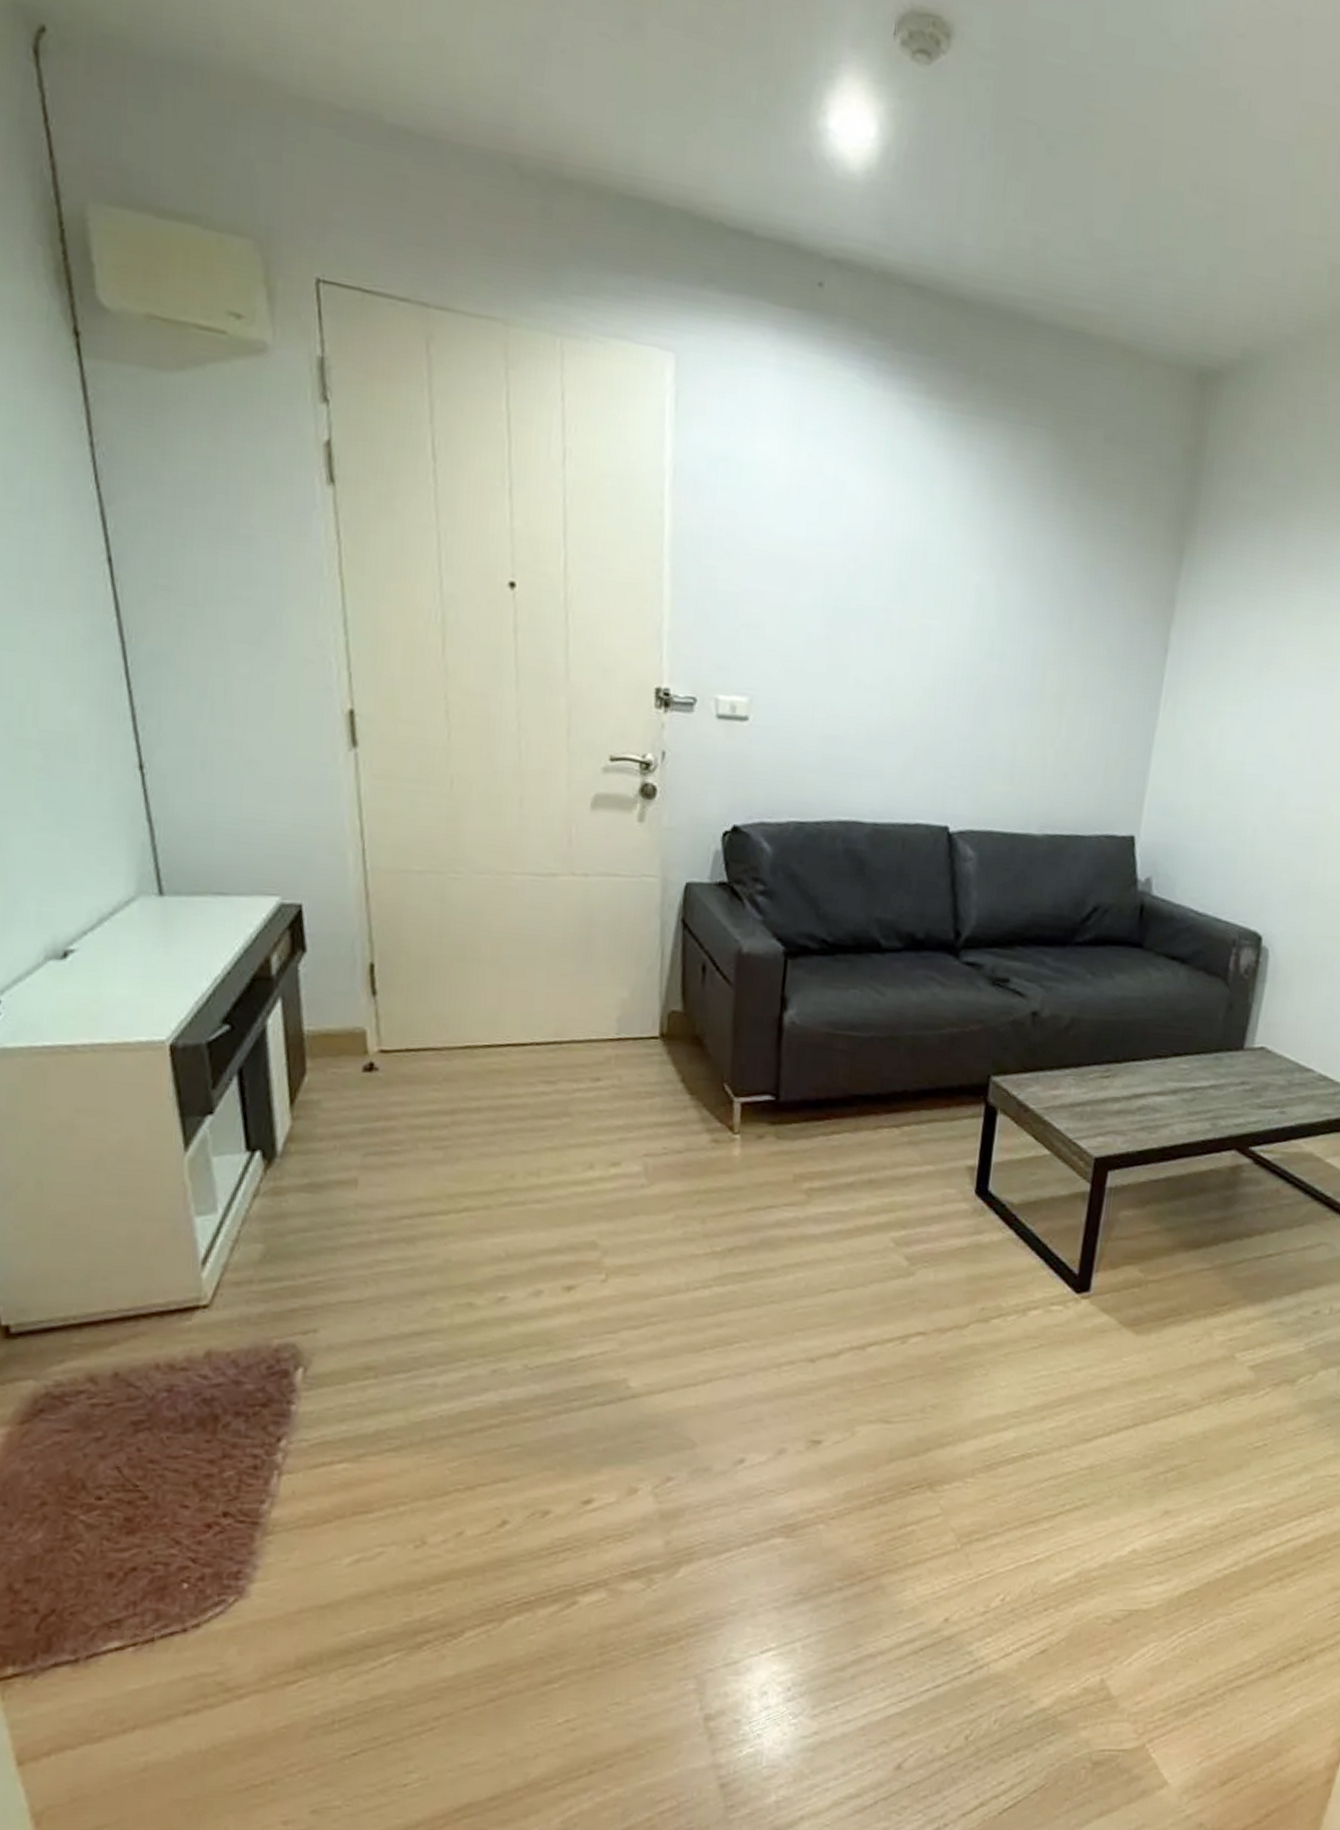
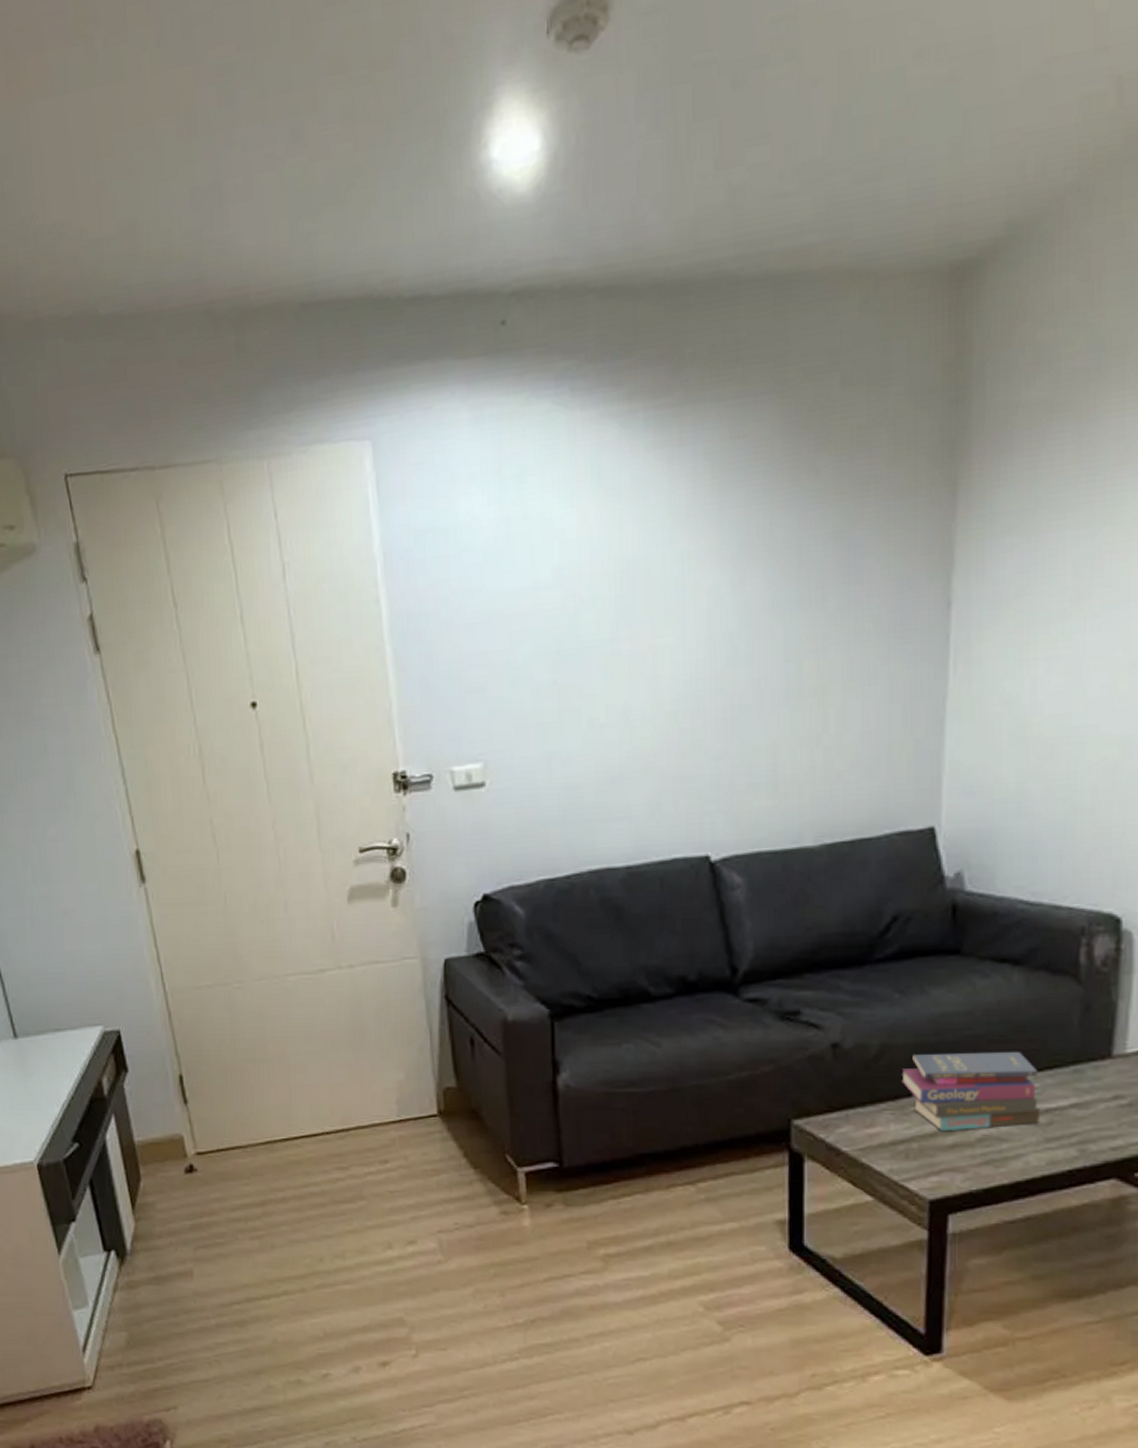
books: none [1084,1029,1189,1100] -> present [901,1051,1039,1132]

